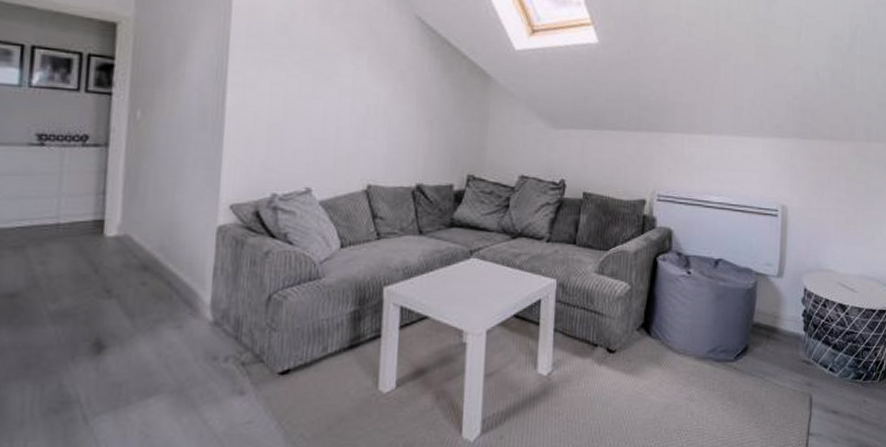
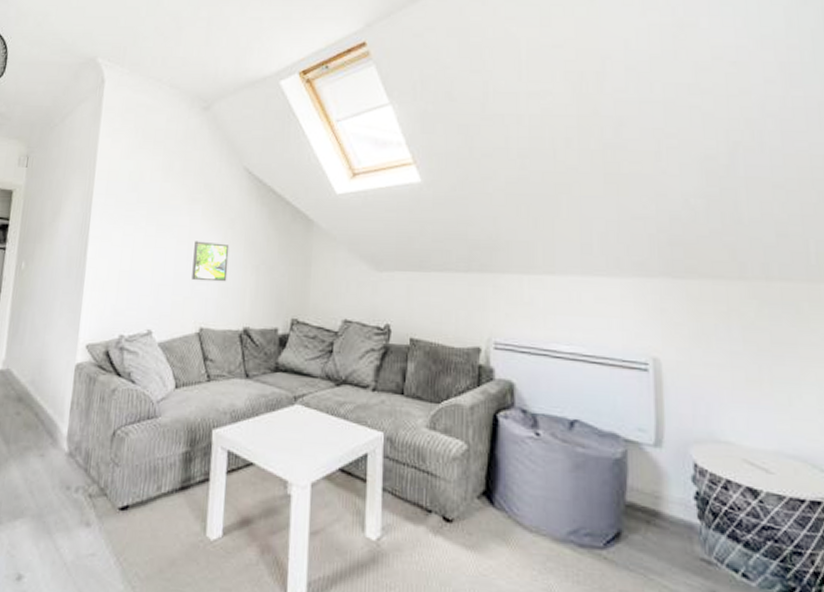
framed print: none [357,92,400,137] -> present [192,241,230,282]

